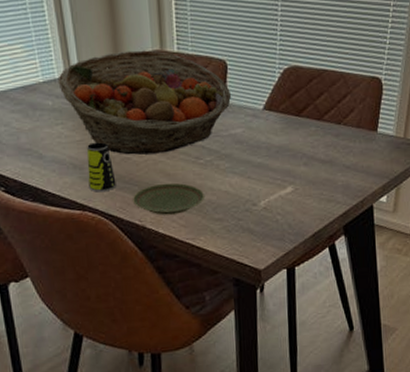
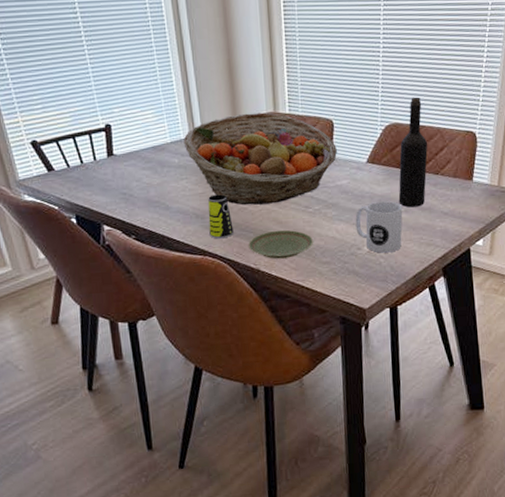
mug: none [250,152,302,210] -> present [355,200,403,253]
wine bottle: none [297,37,330,160] -> present [398,96,428,208]

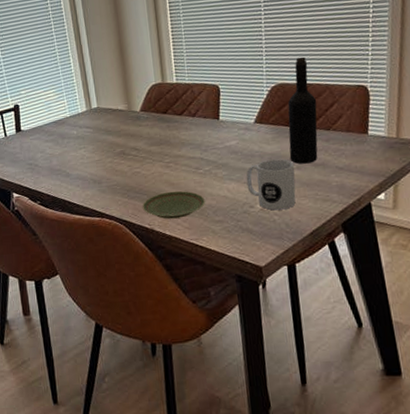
fruit basket: present [183,112,338,205] -> none [81,83,226,170]
cup: present [208,194,234,239] -> none [104,160,129,202]

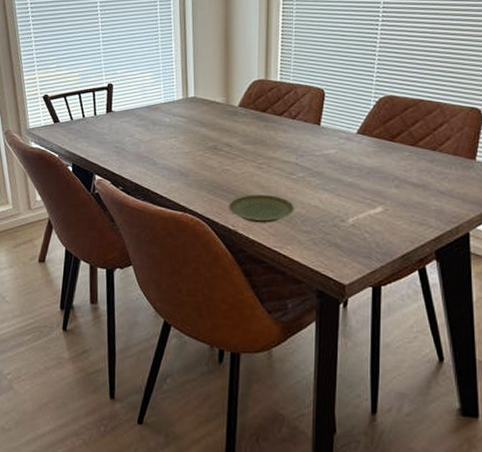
mug: present [246,159,296,211] -> none [340,173,394,228]
wine bottle: present [287,56,318,164] -> none [389,70,426,183]

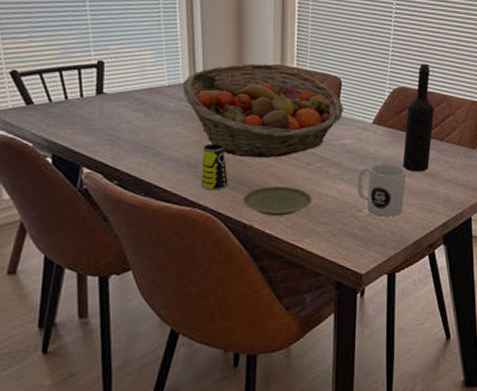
fruit basket: none [176,79,327,168] -> present [182,63,344,158]
cup: none [192,154,215,198] -> present [201,144,228,191]
mug: none [340,173,394,228] -> present [357,163,406,217]
wine bottle: none [389,70,426,183] -> present [402,63,435,172]

